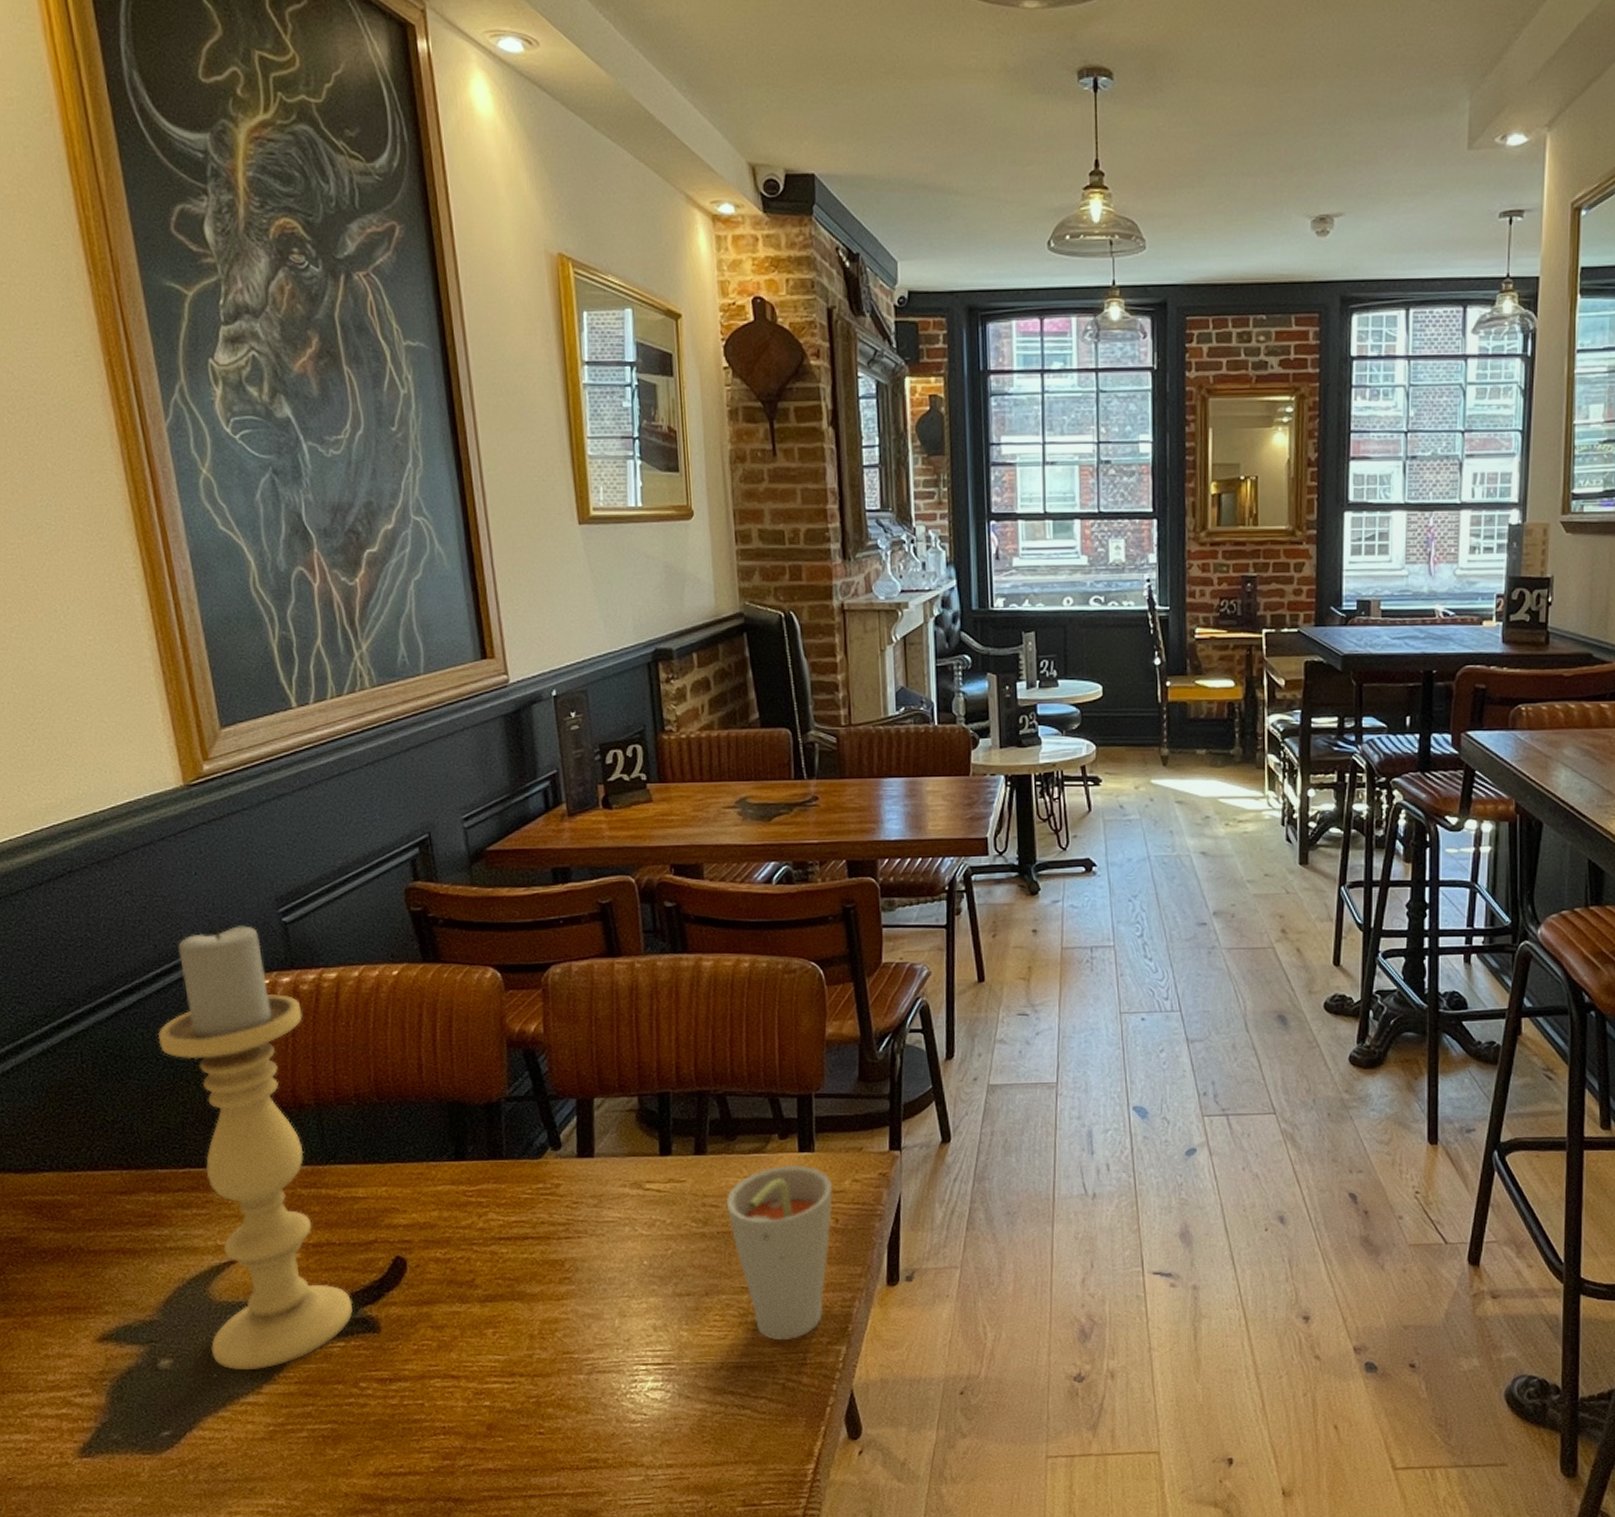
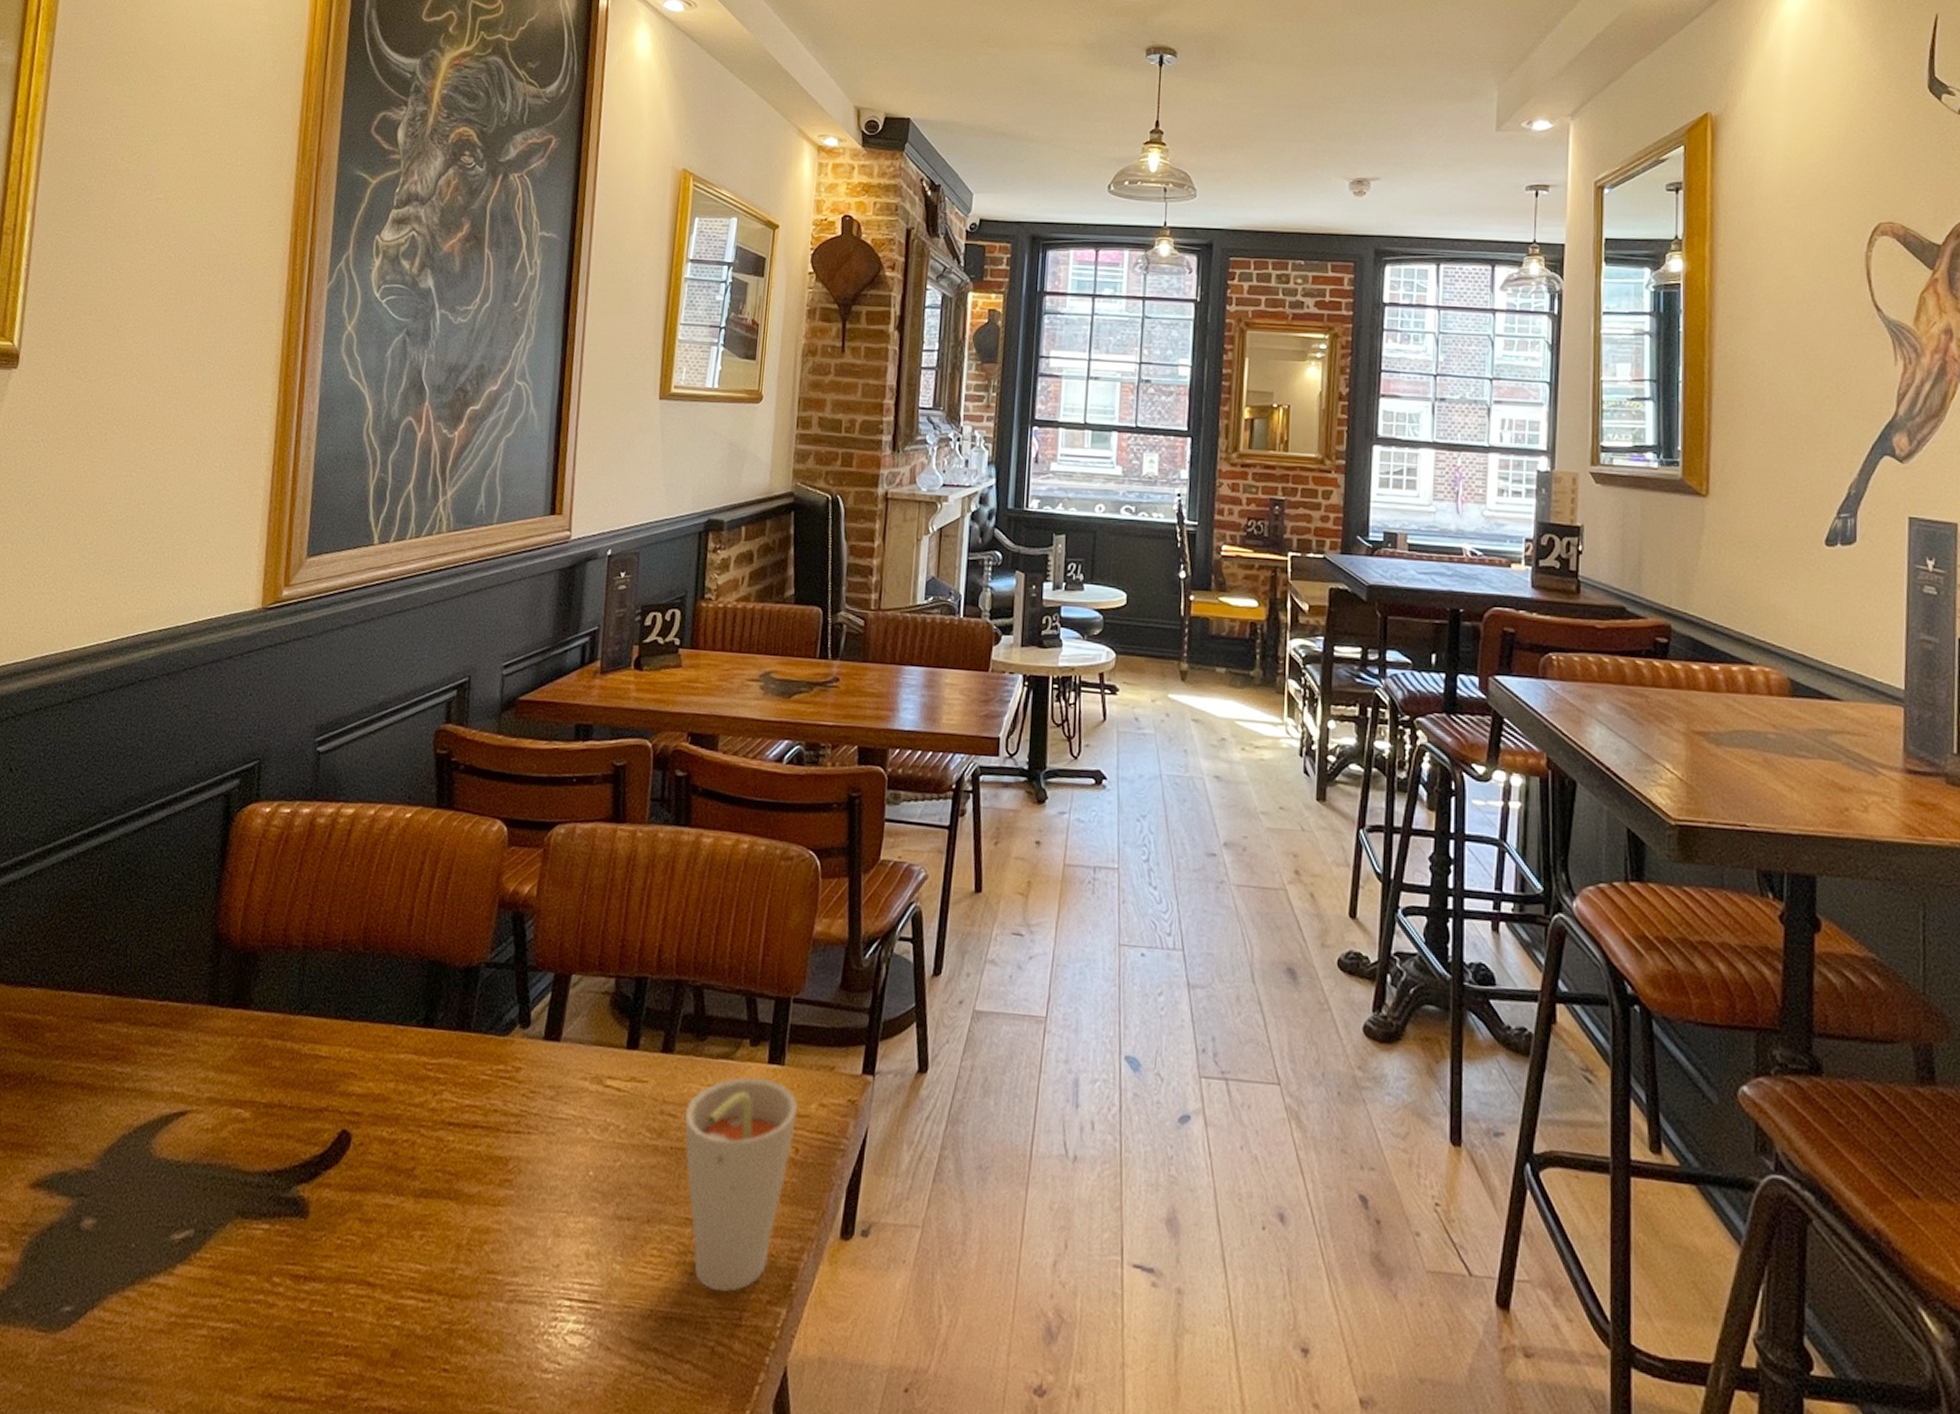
candle holder: present [157,923,353,1371] -> none [136,746,314,1245]

